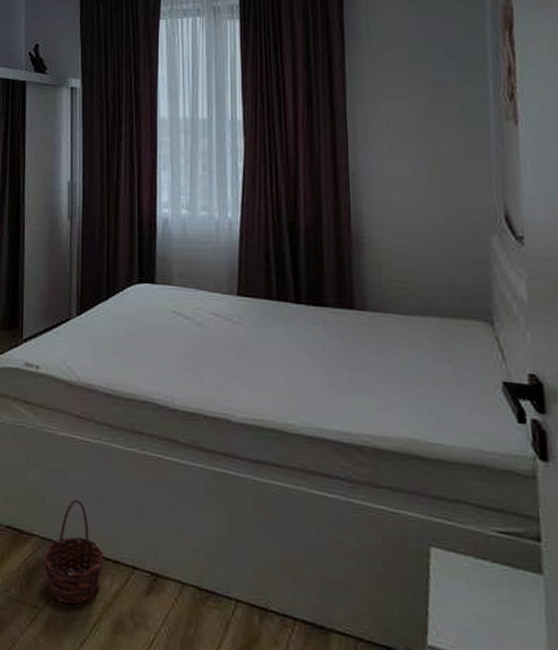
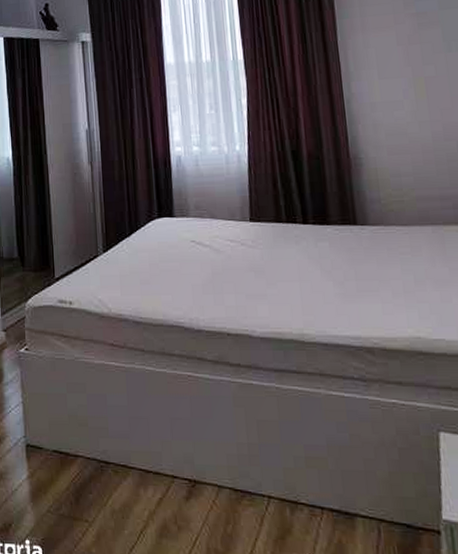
basket: present [42,499,103,604] -> none [89,420,145,515]

